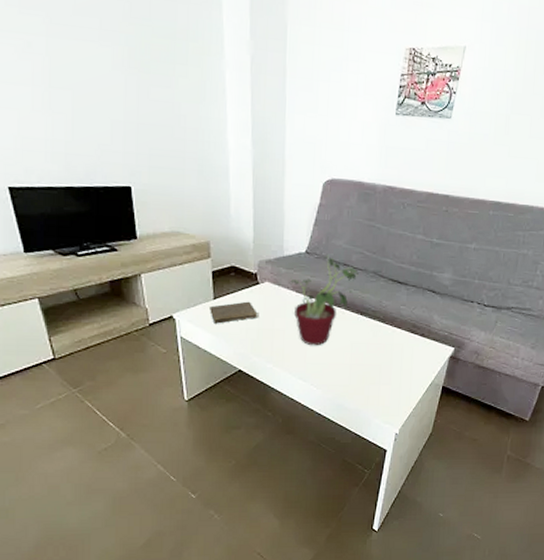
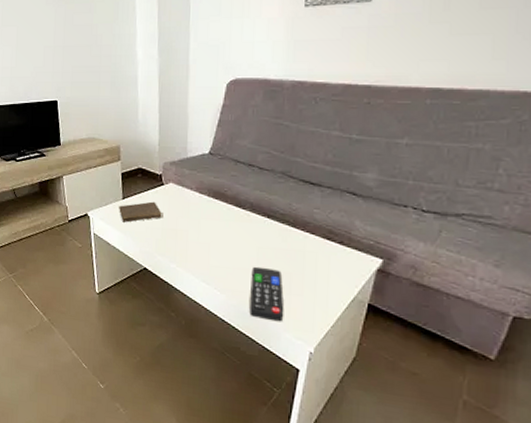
potted plant: present [289,255,359,346] -> none [192,155,265,249]
remote control: none [344,361,375,410] -> present [249,266,284,322]

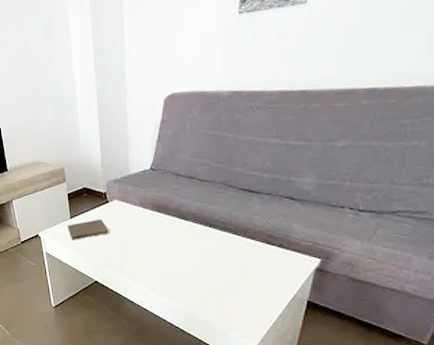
remote control: present [249,266,284,322] -> none [196,273,228,323]

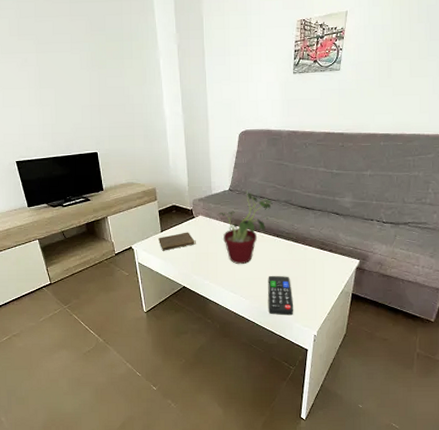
potted plant: none [136,169,205,259] -> present [217,190,273,265]
remote control: none [196,273,228,323] -> present [268,275,294,316]

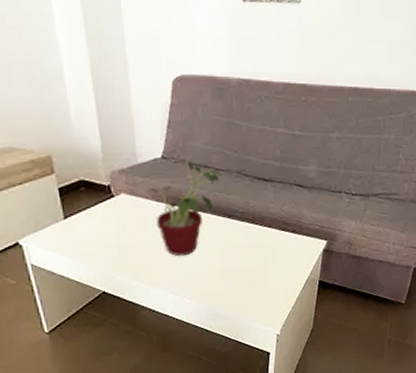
book: present [158,232,196,251] -> none [61,216,118,246]
remote control: present [268,275,294,316] -> none [218,266,252,316]

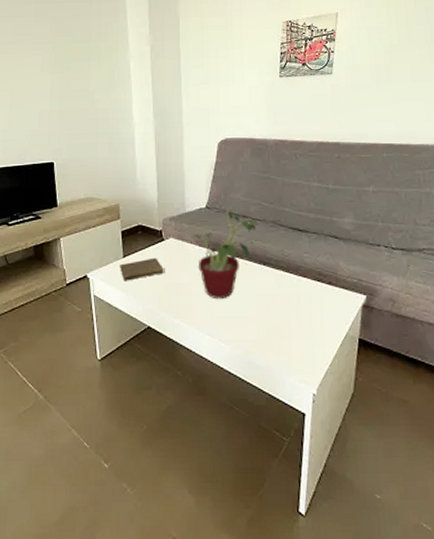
book: none [61,216,118,246] -> present [120,257,165,281]

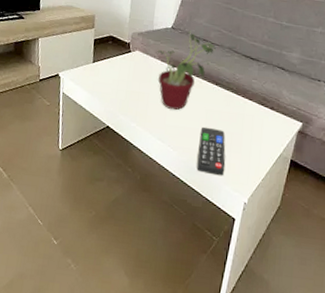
book: present [120,257,165,281] -> none [88,66,129,84]
remote control: none [253,313,287,367] -> present [196,126,226,176]

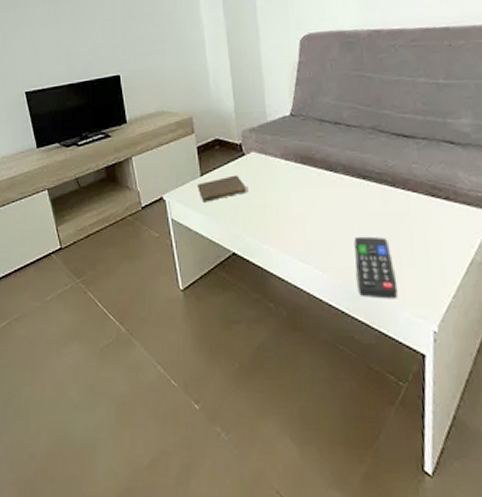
book: none [88,66,129,84] -> present [197,175,248,202]
potted plant: present [156,31,216,111] -> none [276,115,353,221]

